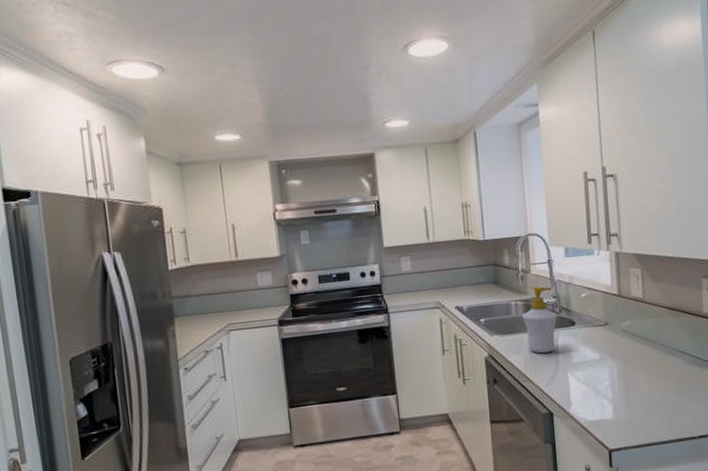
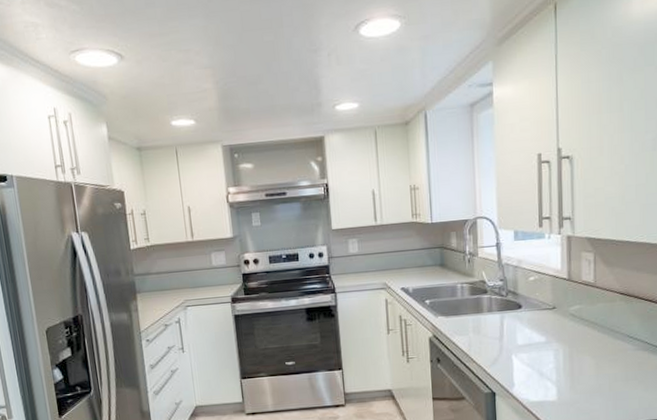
soap bottle: present [522,286,558,354] -> none [468,269,504,335]

